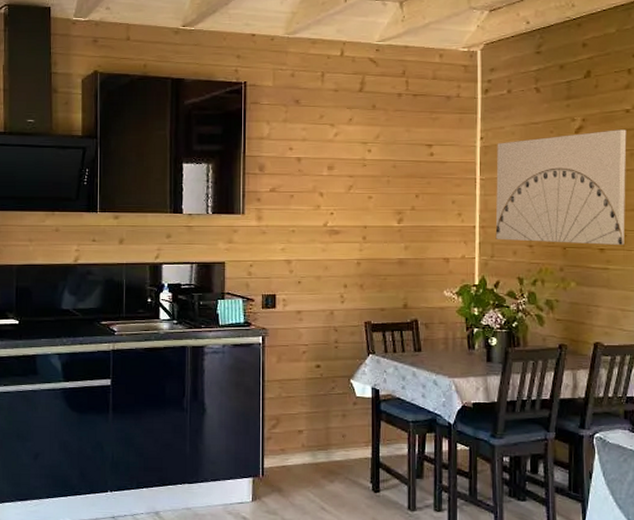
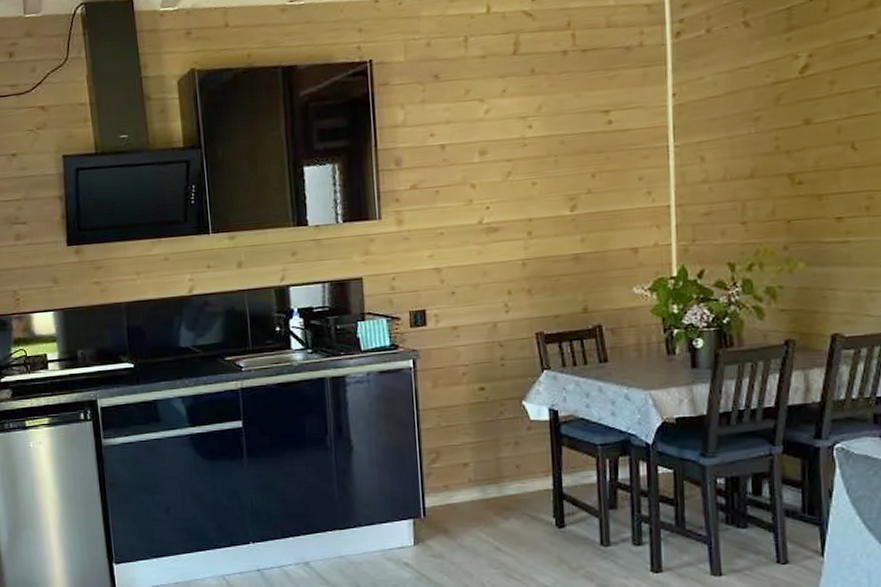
wall art: present [495,129,627,245] -> none [695,61,871,219]

